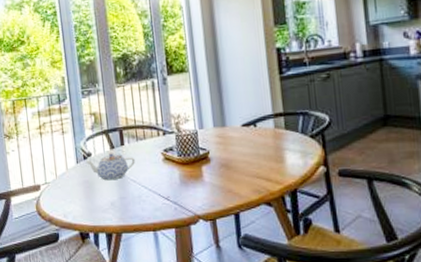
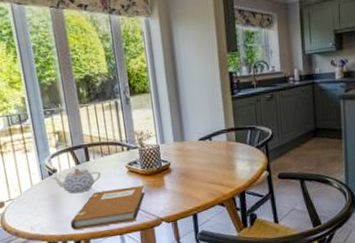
notebook: none [102,176,181,221] -> present [70,186,145,230]

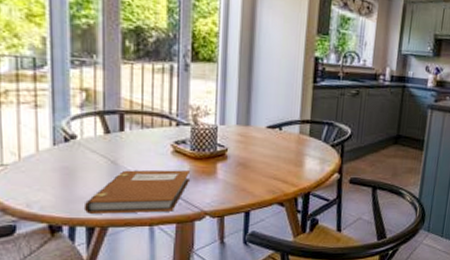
teapot: present [50,168,101,194] -> none [66,138,136,169]

